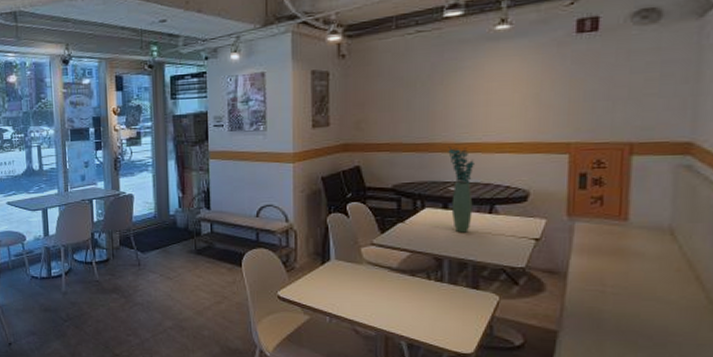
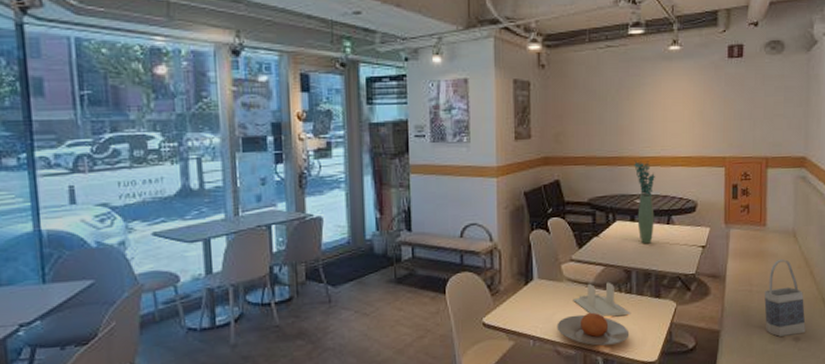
plate: none [355,296,440,332] -> present [557,312,630,346]
napkin holder: none [373,268,442,304] -> present [573,282,631,318]
bag: none [622,260,687,347] -> present [763,259,806,337]

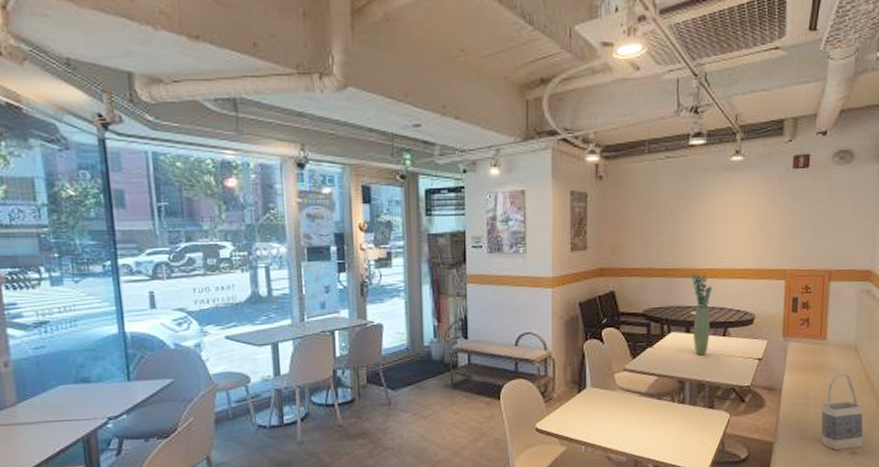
plate: present [557,312,630,346] -> none [608,421,681,454]
napkin holder: present [573,282,631,318] -> none [625,391,684,427]

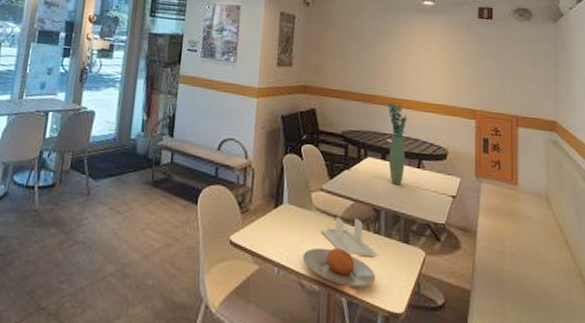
plate: none [608,421,681,454] -> present [302,247,376,288]
napkin holder: none [625,391,684,427] -> present [320,216,379,258]
bag: present [821,374,864,450] -> none [516,223,563,310]

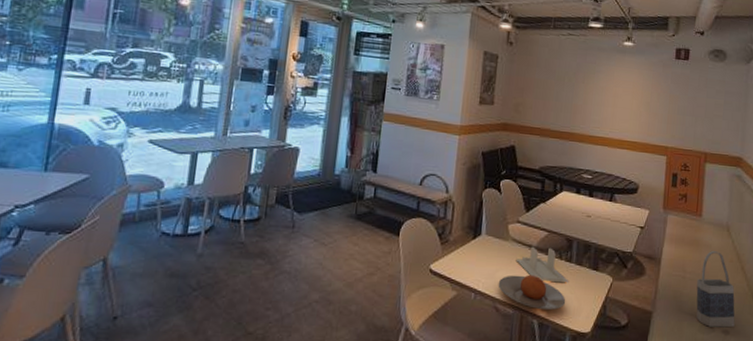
vase: present [387,100,407,185] -> none [582,138,602,217]
bag: none [516,223,563,310] -> present [696,251,735,328]

